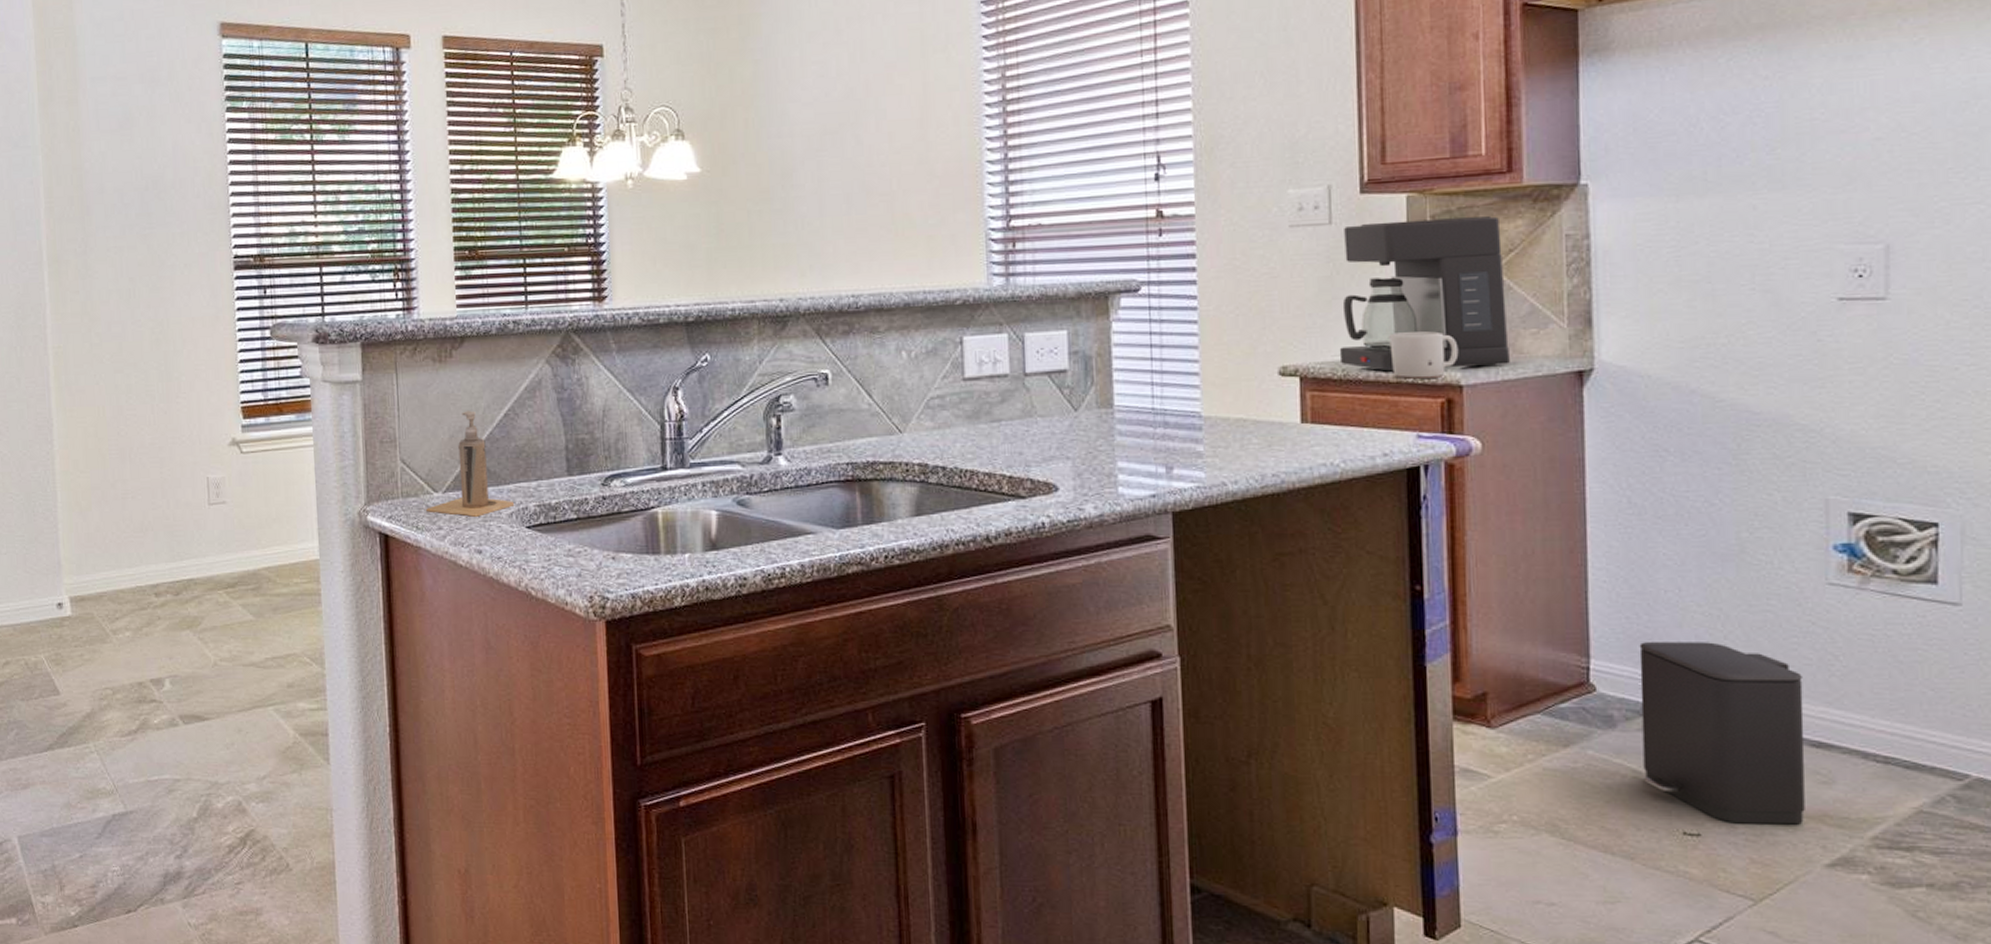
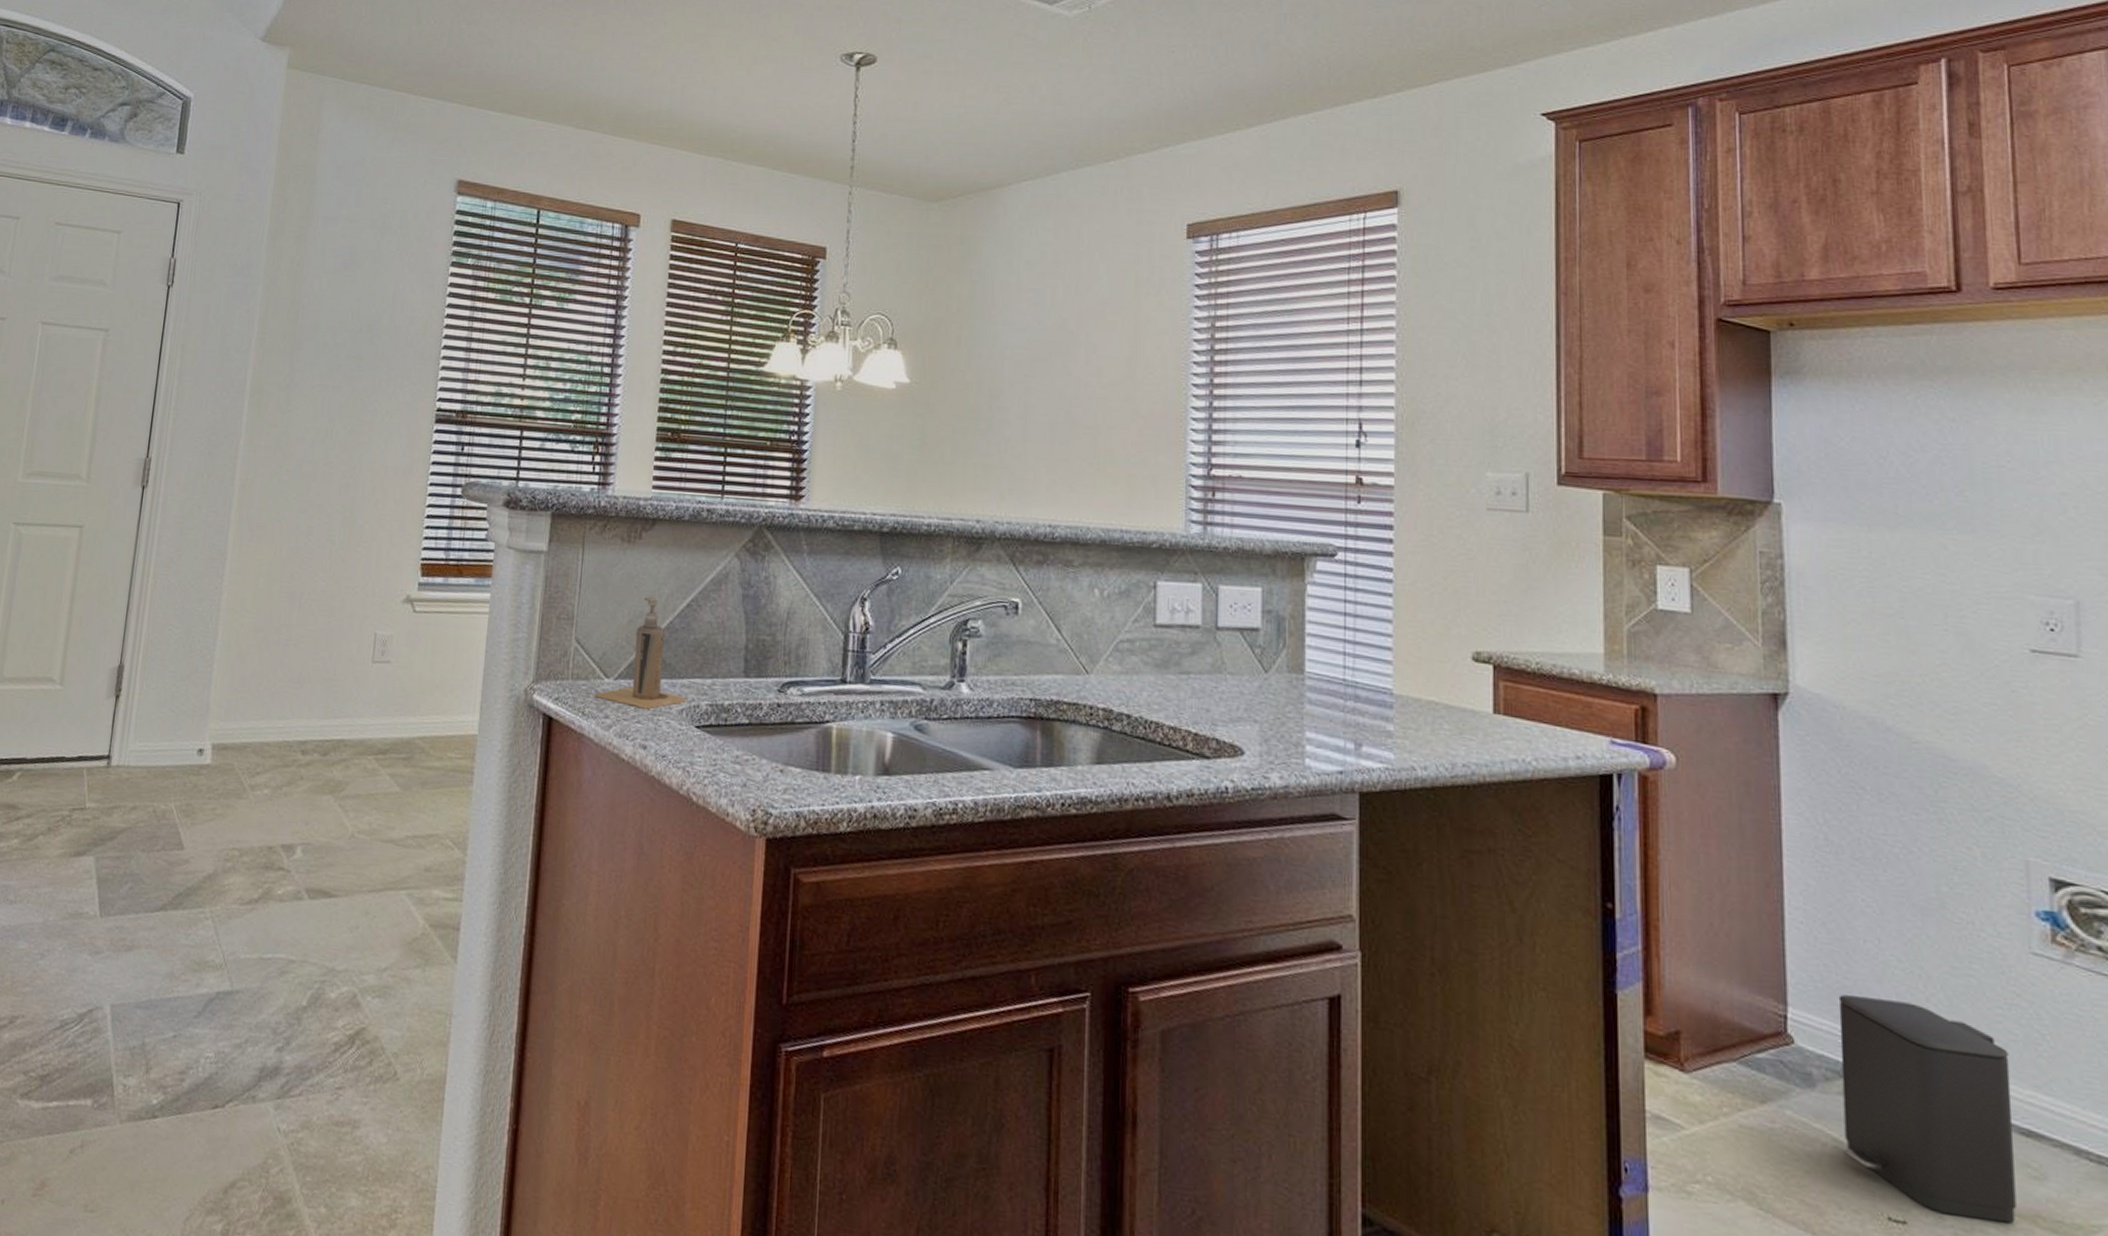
coffee maker: present [1339,216,1510,372] -> none [1533,516,1704,678]
mug: present [1389,331,1459,379] -> none [1584,631,1653,683]

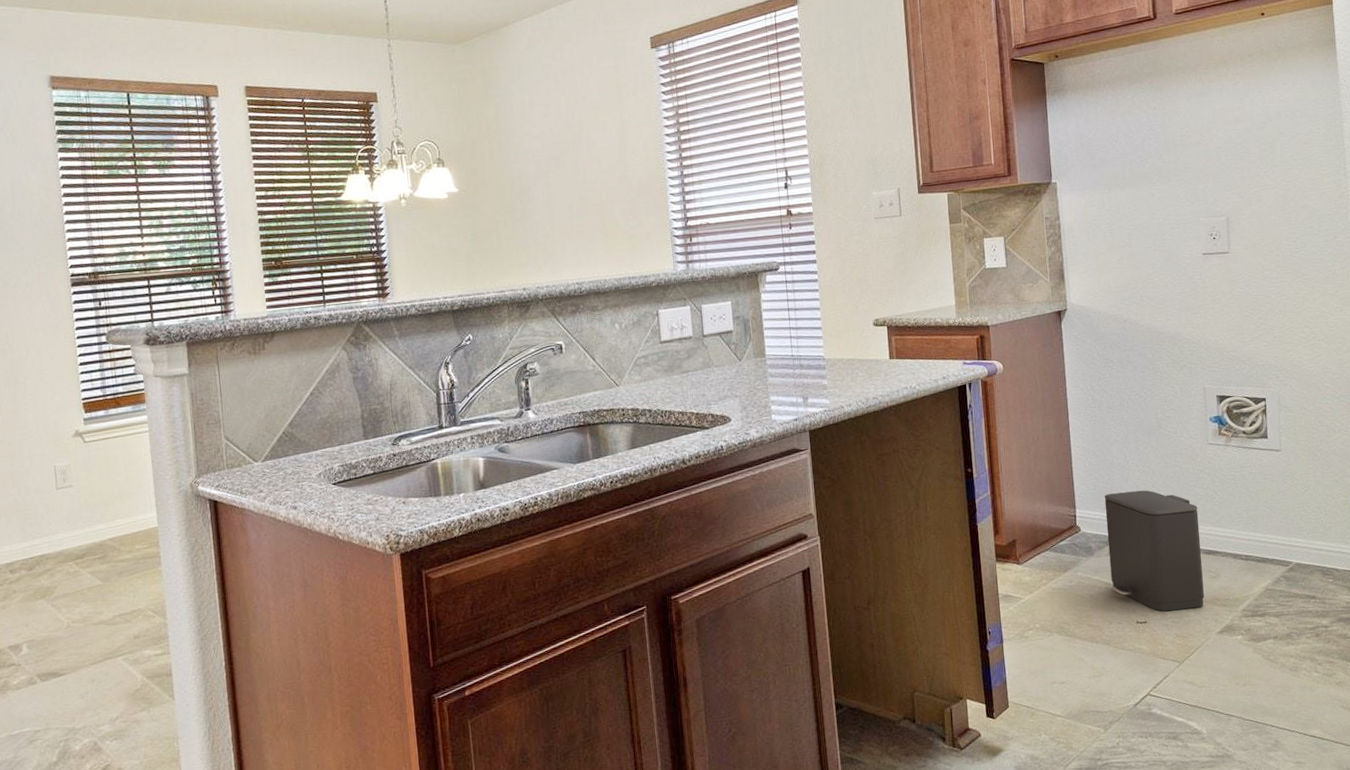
soap dispenser: present [595,596,687,711] -> none [248,392,322,480]

